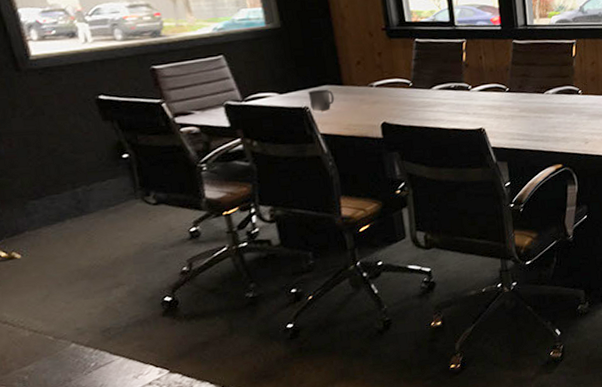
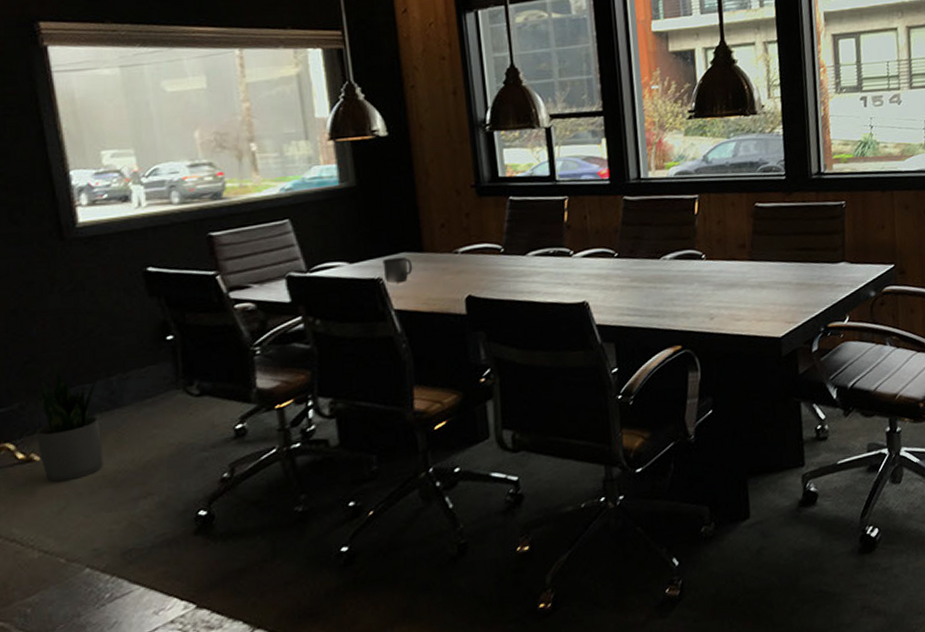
planter: none [13,185,78,276] -> present [36,372,104,483]

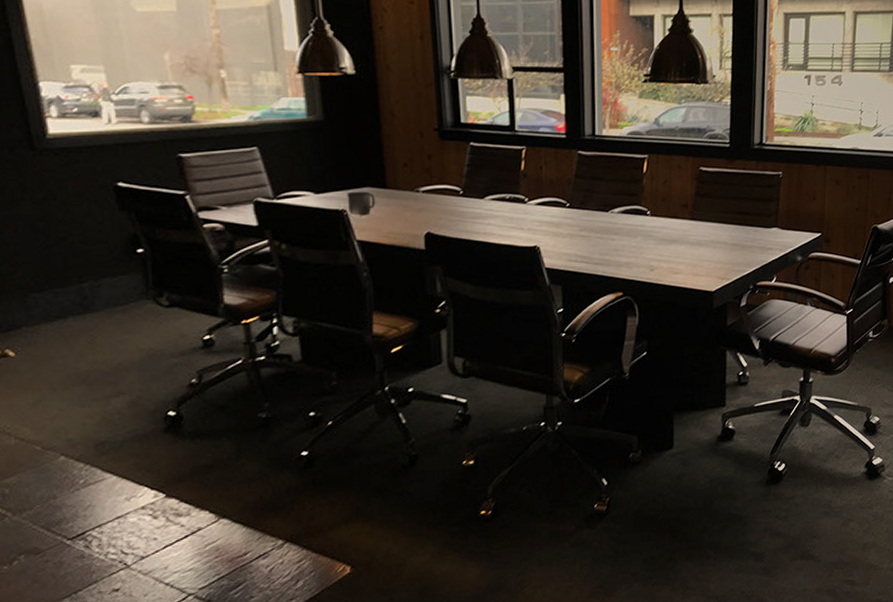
planter: present [36,372,104,483] -> none [10,275,77,378]

